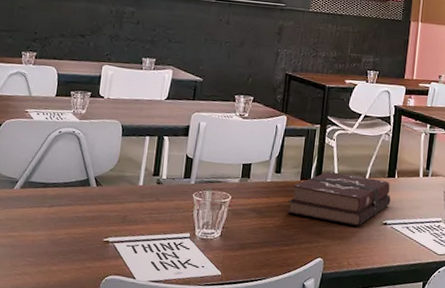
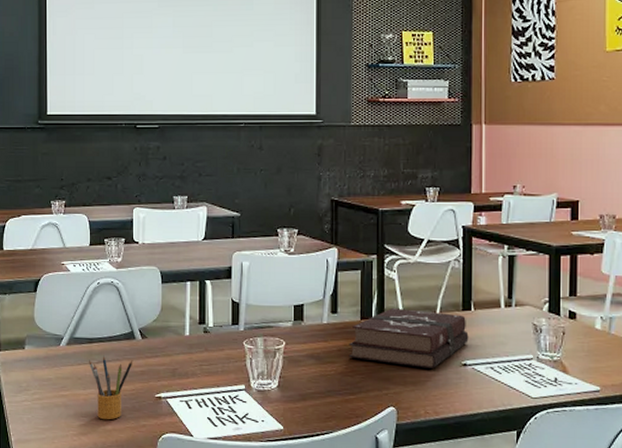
pencil box: none [41,199,86,261] -> present [89,355,133,420]

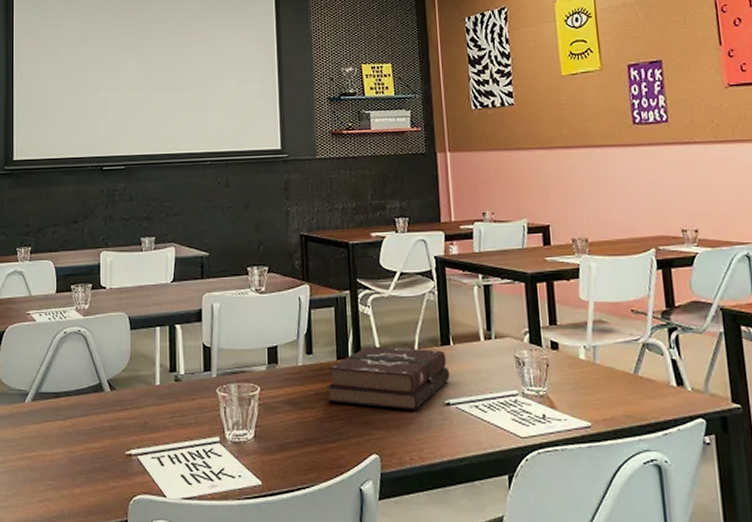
pencil box: present [89,355,133,420] -> none [55,410,102,483]

